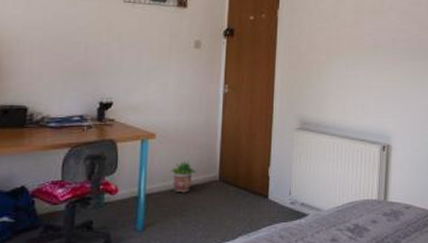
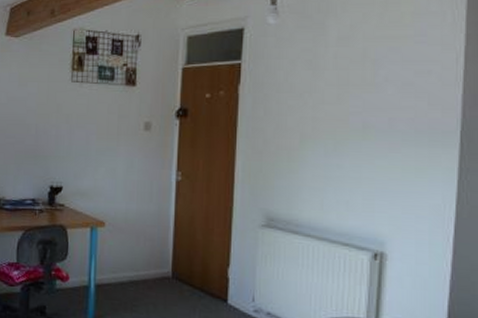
potted plant: present [171,160,197,193] -> none [121,252,148,287]

